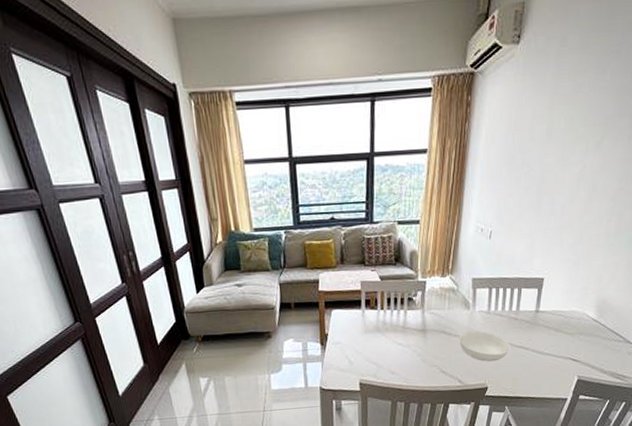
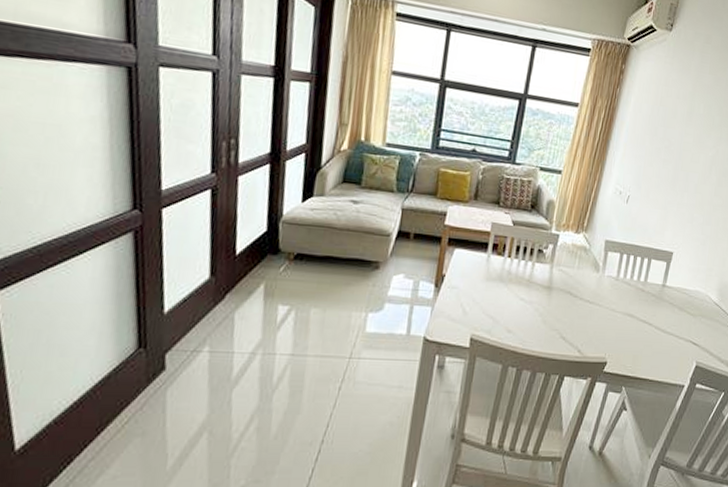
bowl: present [459,331,511,362] -> none [584,296,635,334]

